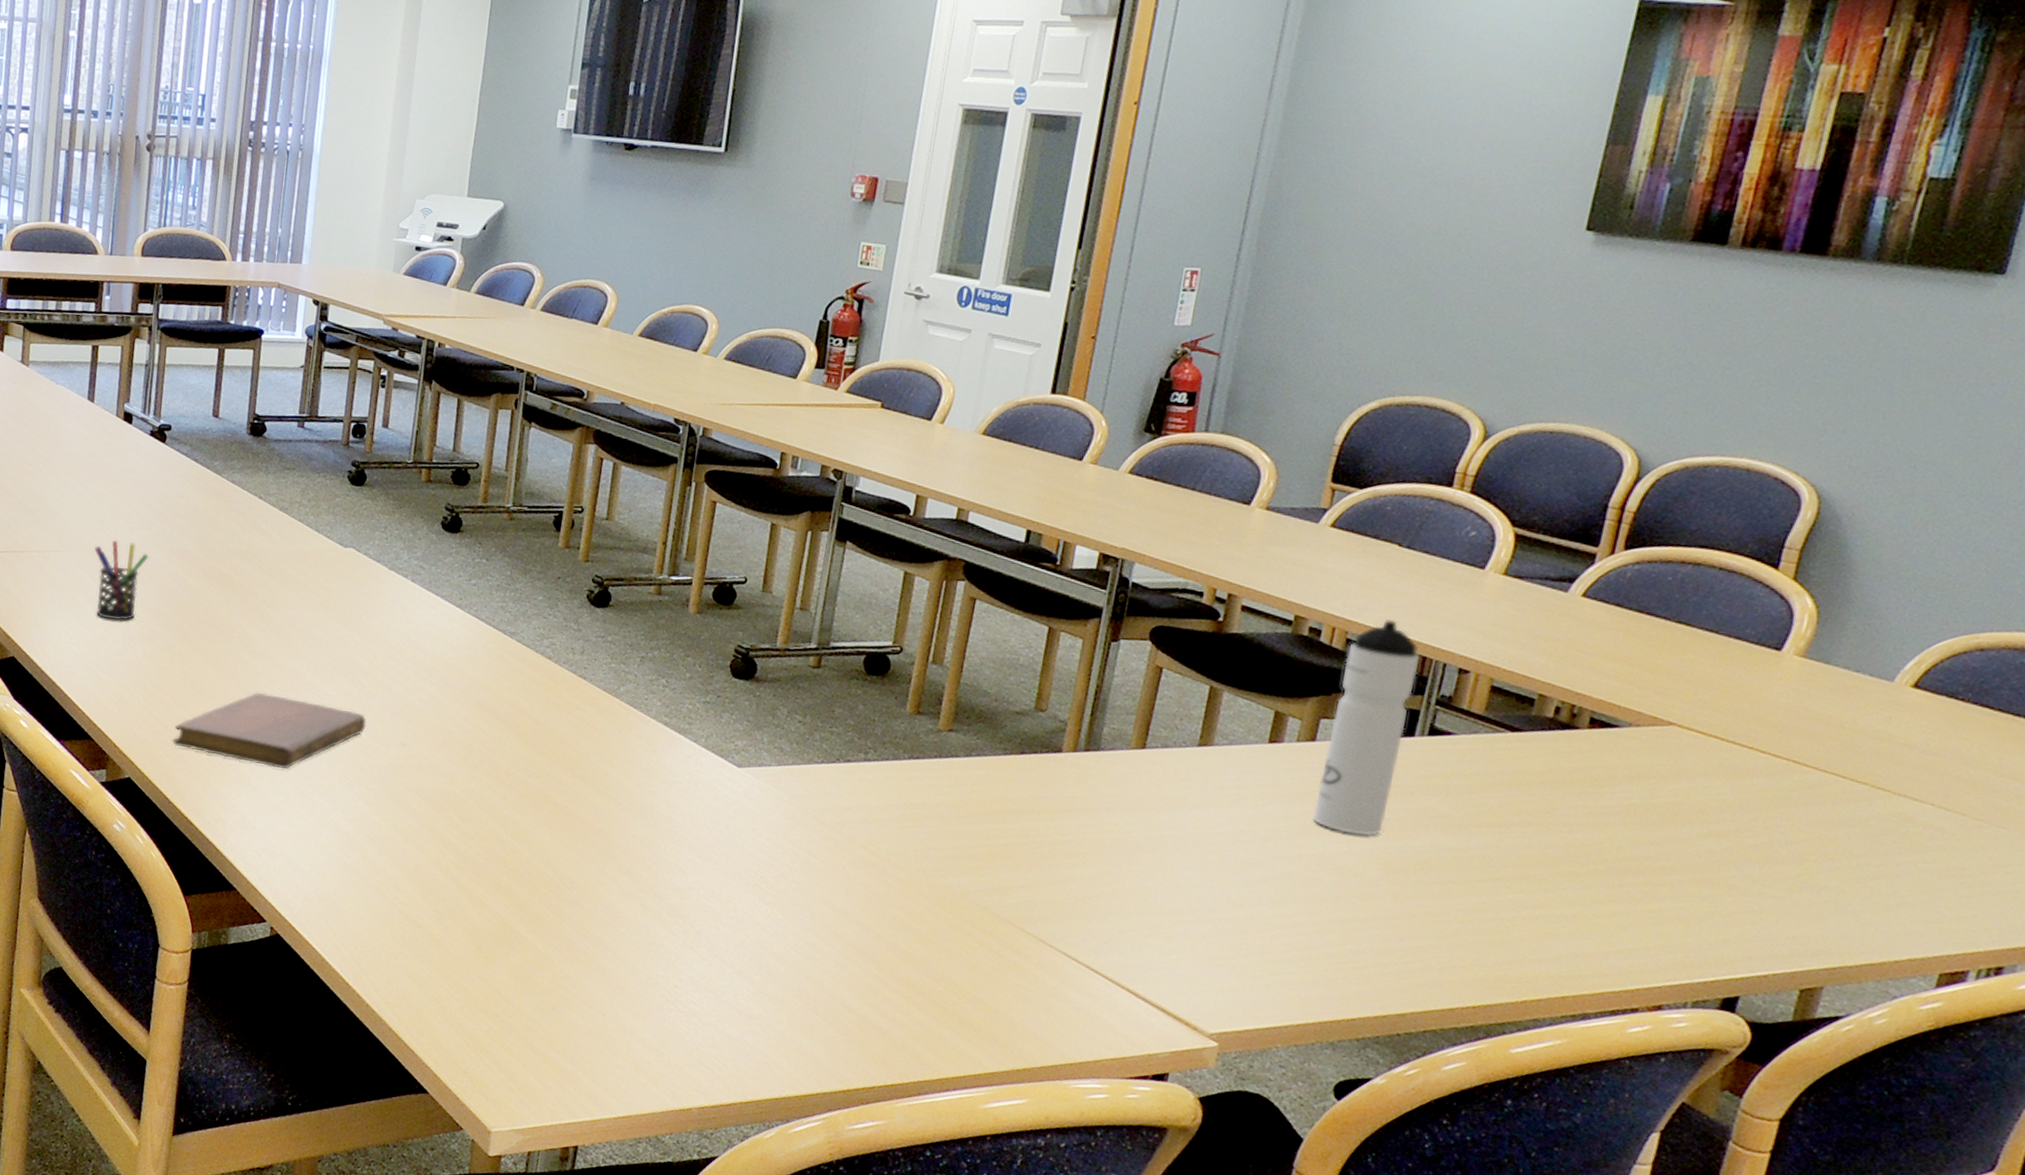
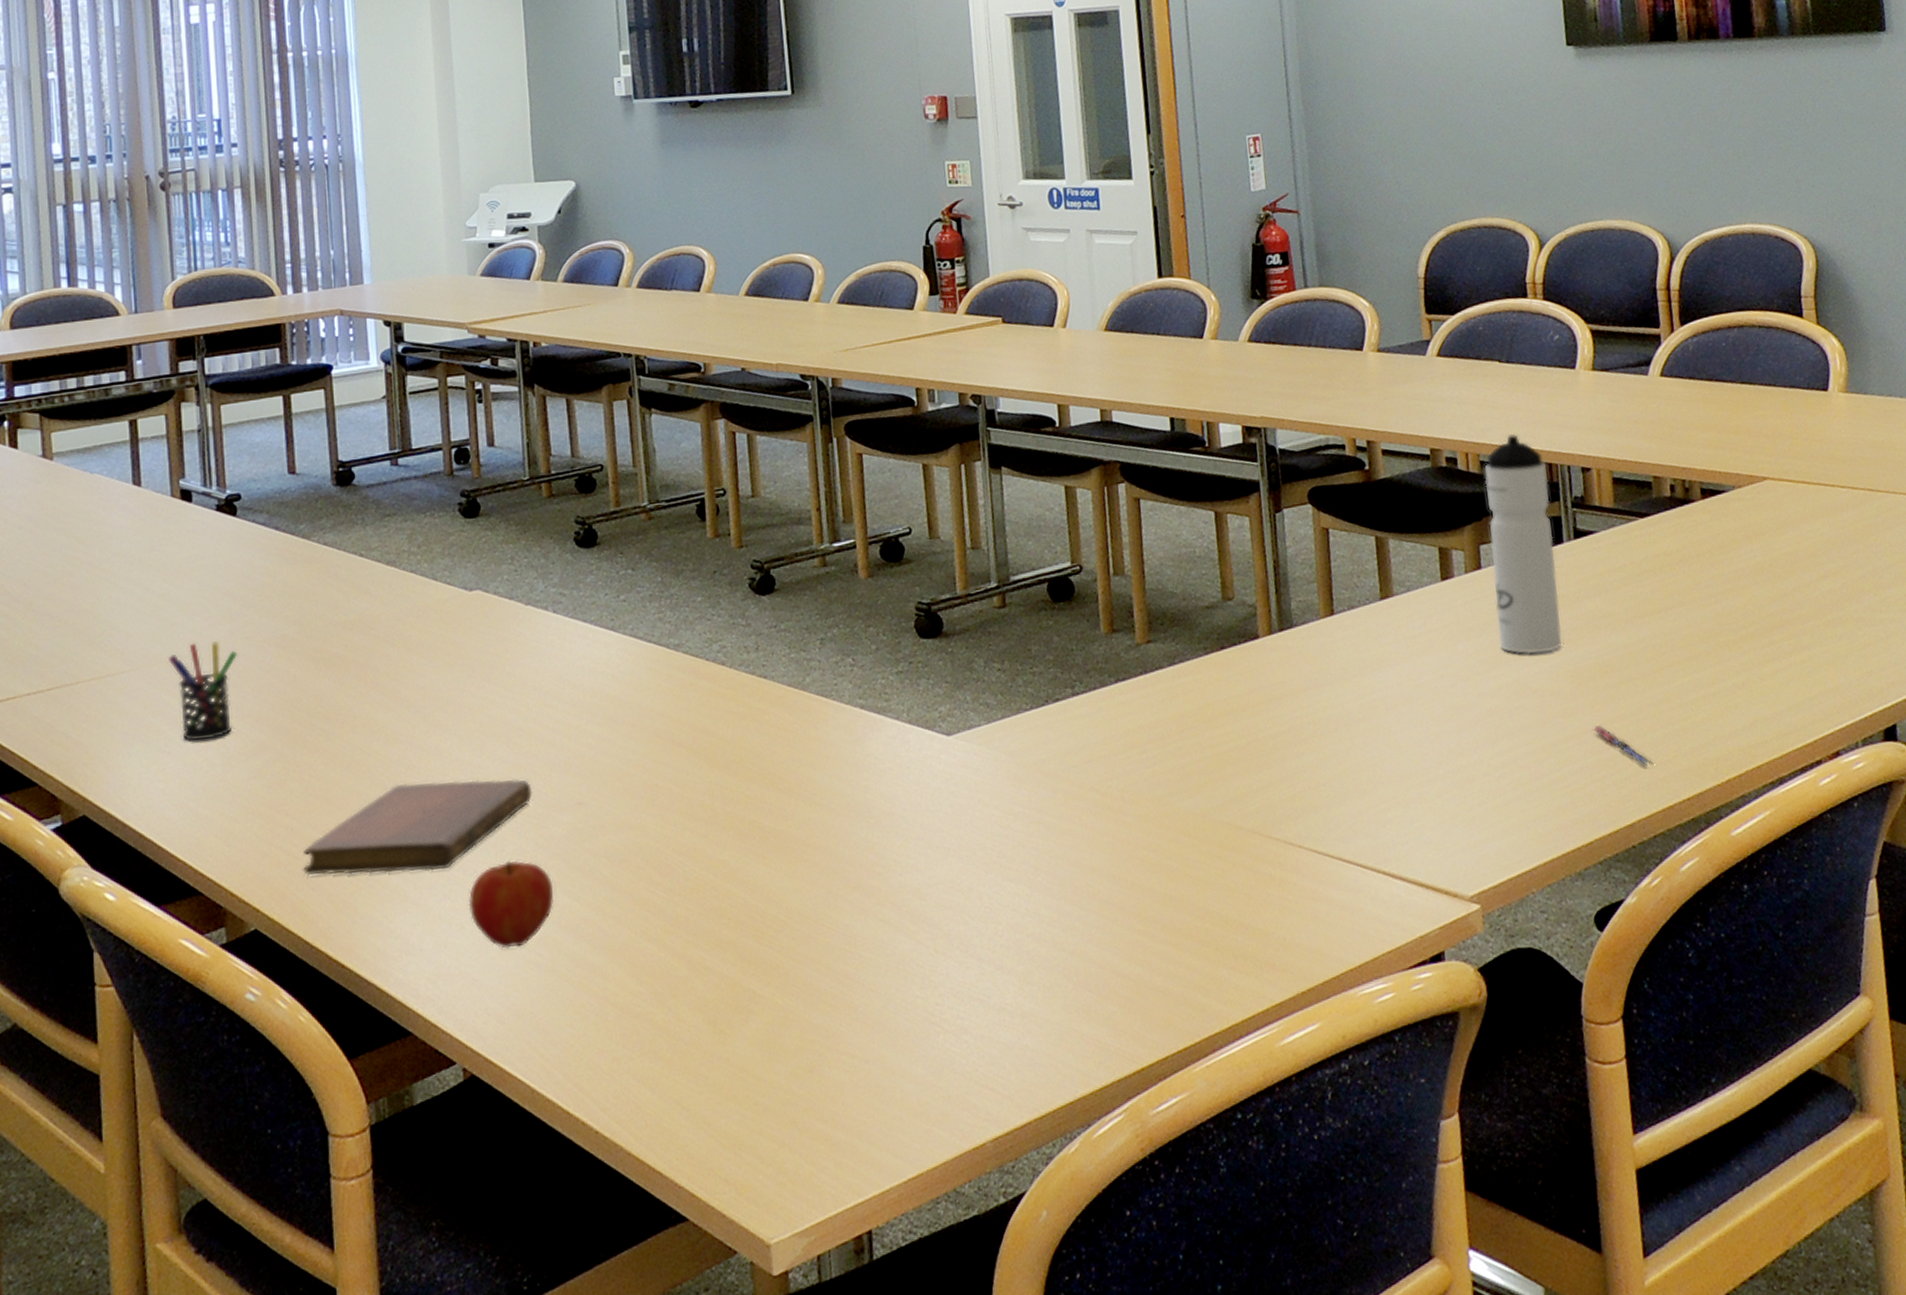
apple: none [297,775,370,846] -> present [468,860,555,949]
pen: none [1388,915,1446,967] -> present [1592,724,1654,766]

